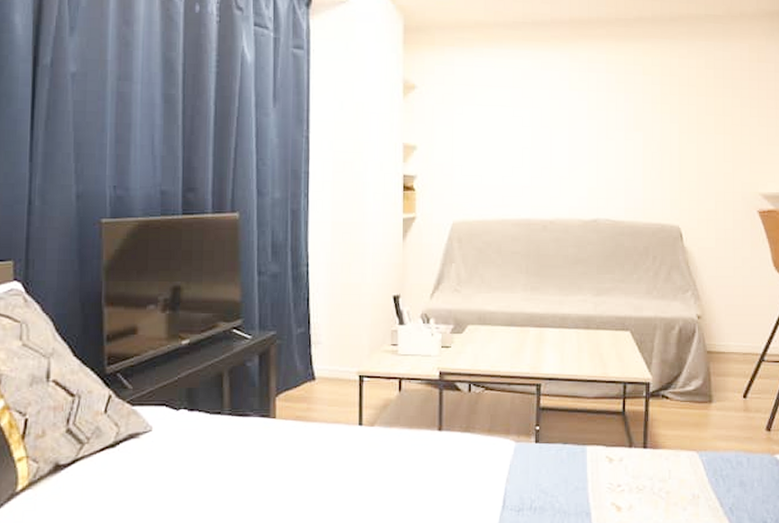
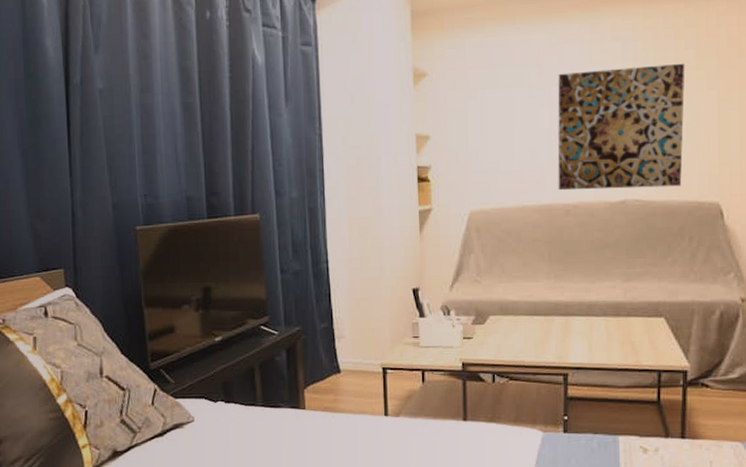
wall art: none [537,97,652,209] -> present [558,63,685,191]

